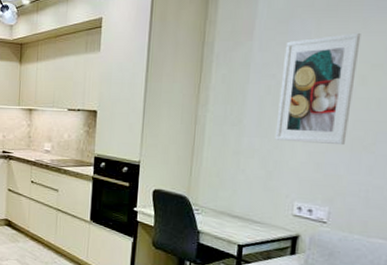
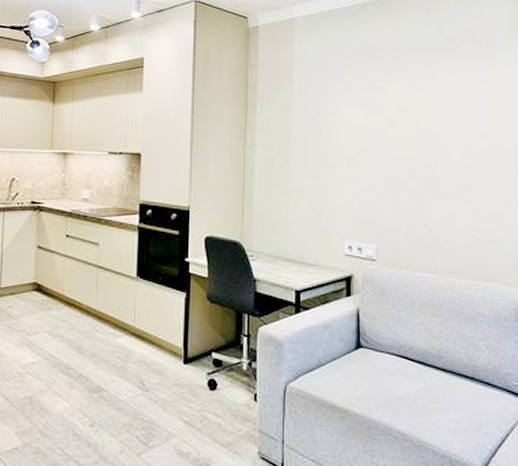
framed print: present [275,32,361,146] -> none [320,79,385,183]

